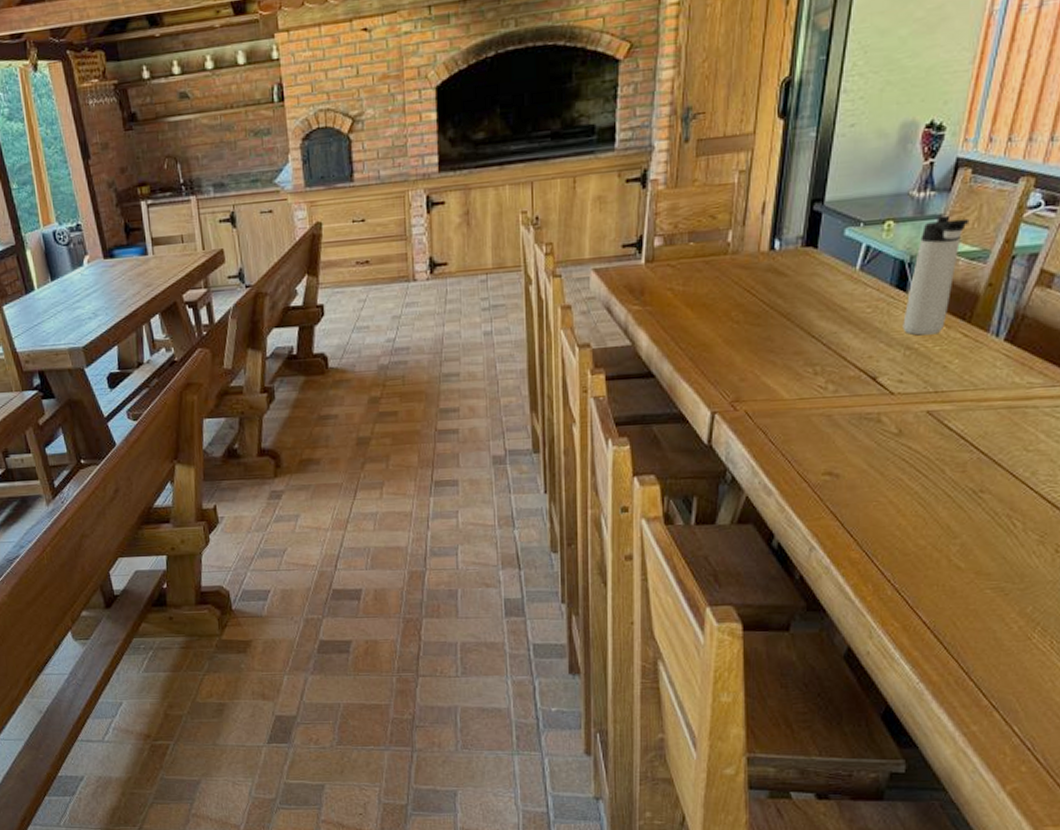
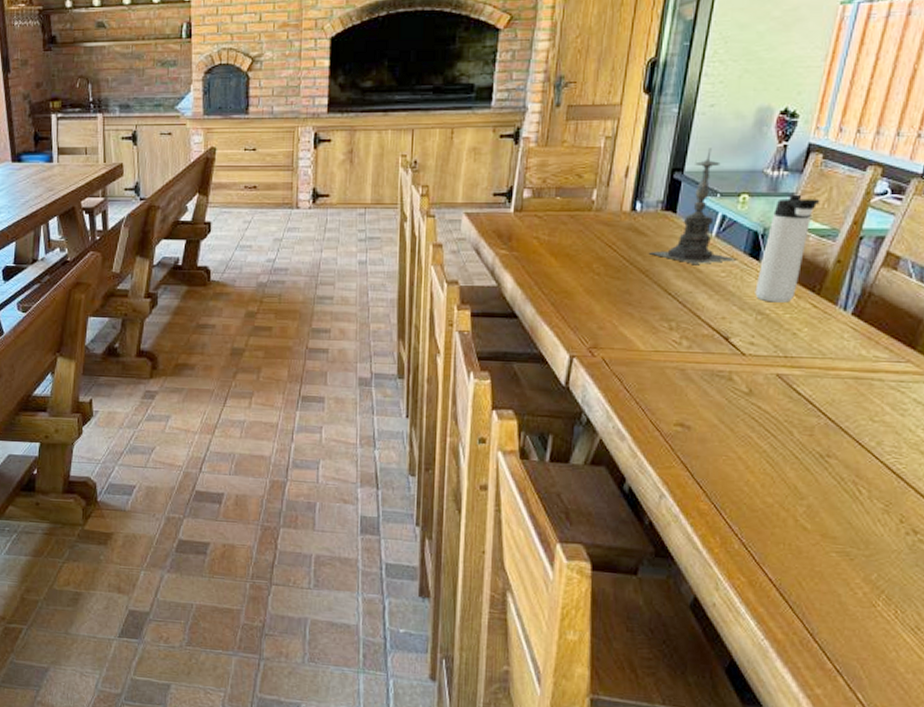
candle holder: none [791,173,883,302] -> present [650,148,737,264]

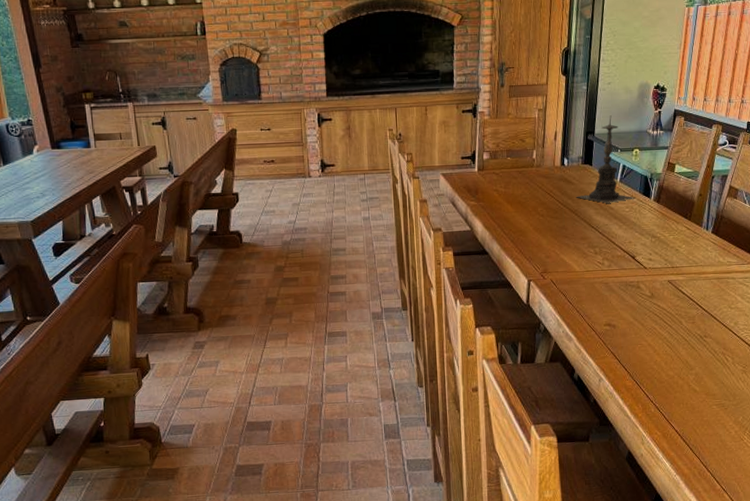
thermos bottle: present [755,194,820,303] -> none [649,147,685,228]

